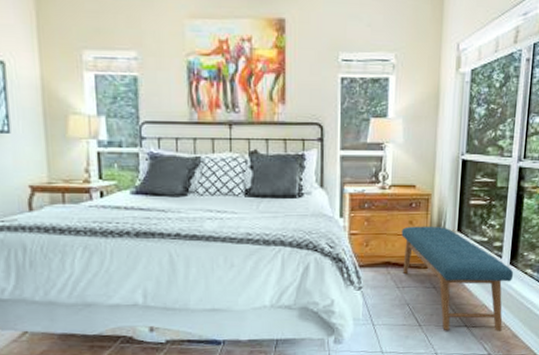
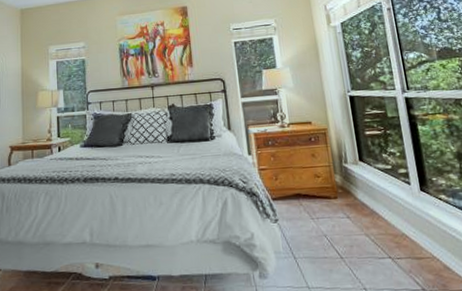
bench: present [401,226,514,331] -> none [306,157,431,263]

